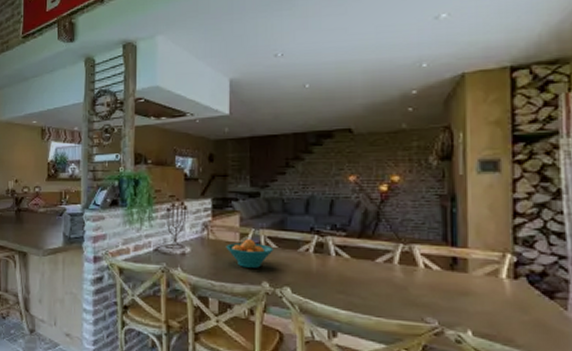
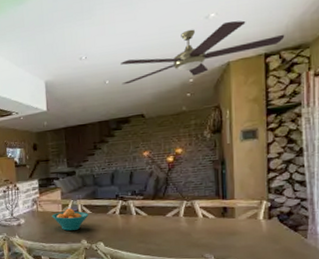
electric fan: none [325,24,537,91] -> present [120,20,285,85]

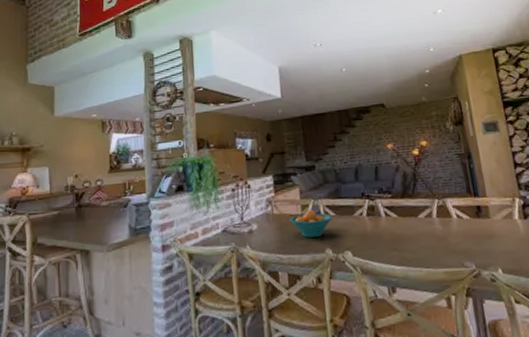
electric fan: present [120,20,285,85] -> none [356,17,508,73]

